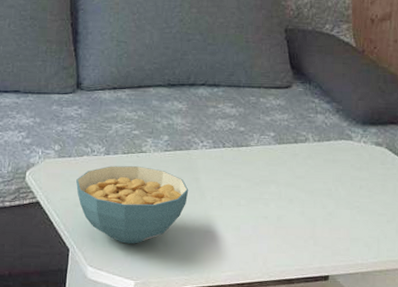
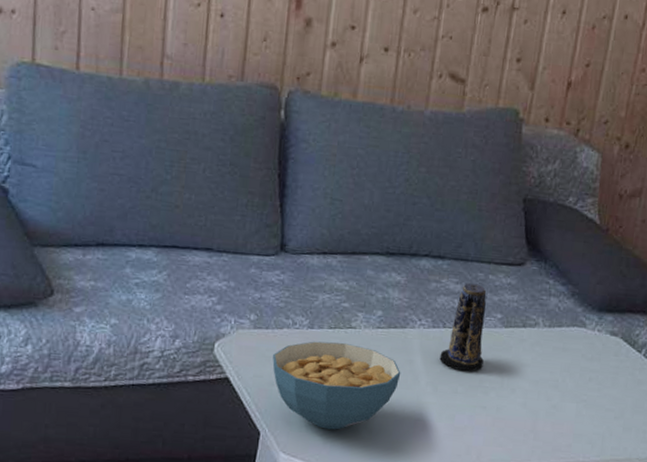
candle: none [222,106,262,185] -> present [439,283,487,371]

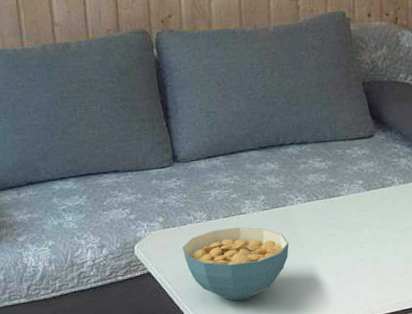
candle: present [439,283,487,371] -> none [318,159,355,233]

